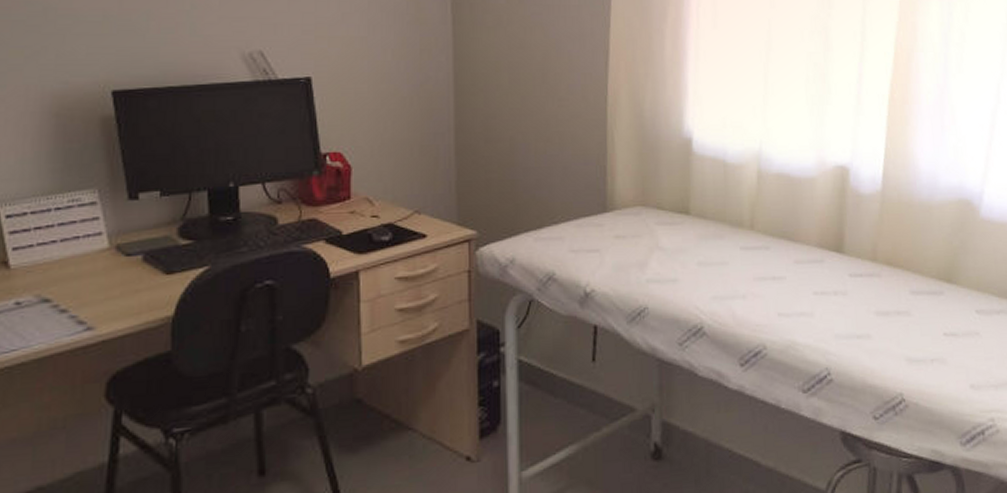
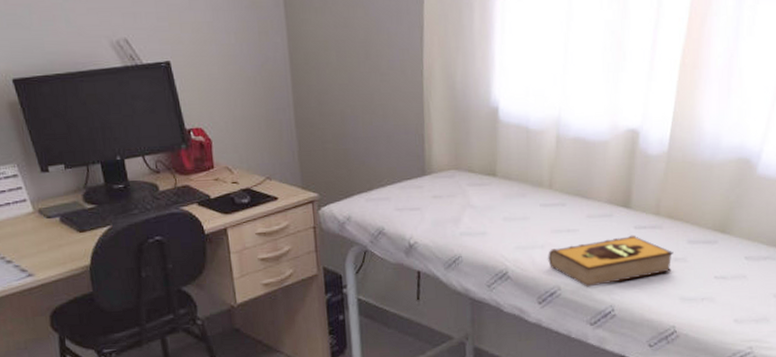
hardback book: none [749,284,895,346] -> present [547,235,674,287]

